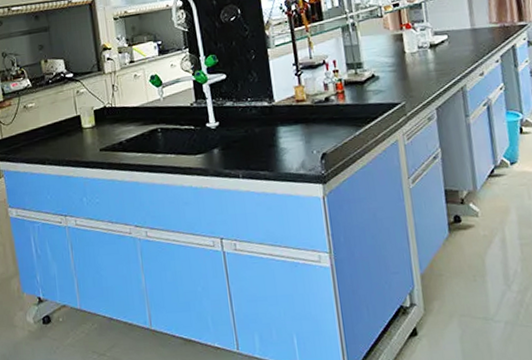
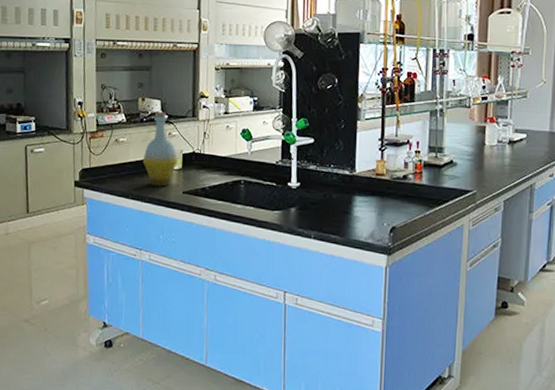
bottle: none [54,70,90,148] -> present [142,111,178,187]

